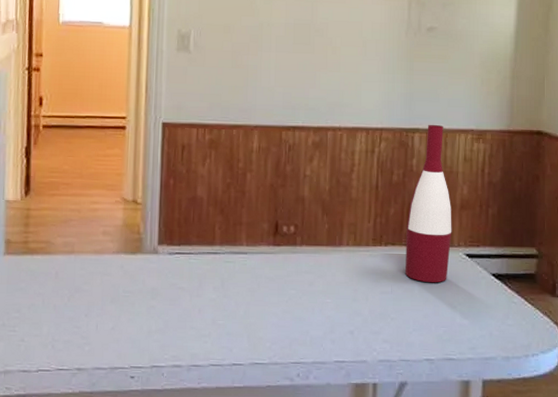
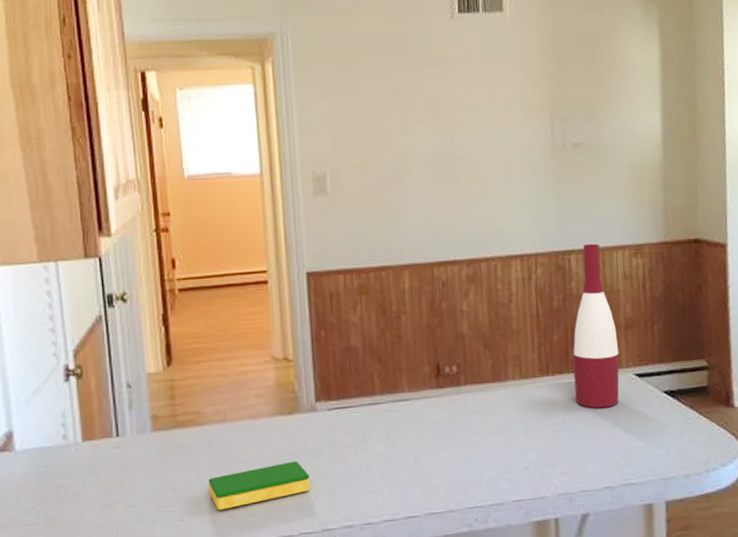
dish sponge: none [50,298,145,336] -> present [208,461,310,511]

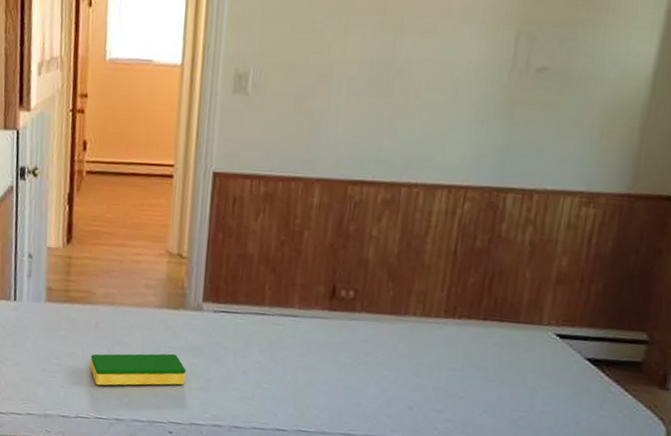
wine bottle: present [572,243,619,408] -> none [480,183,545,364]

